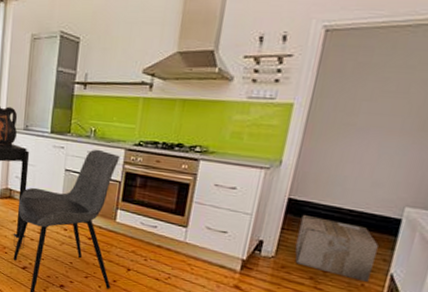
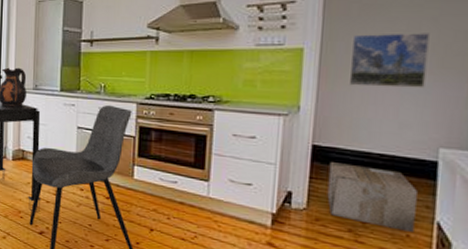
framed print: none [331,93,417,150] -> present [348,33,430,88]

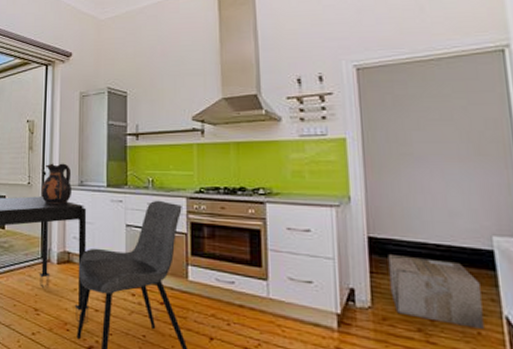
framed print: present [348,33,430,88] -> none [390,121,467,176]

